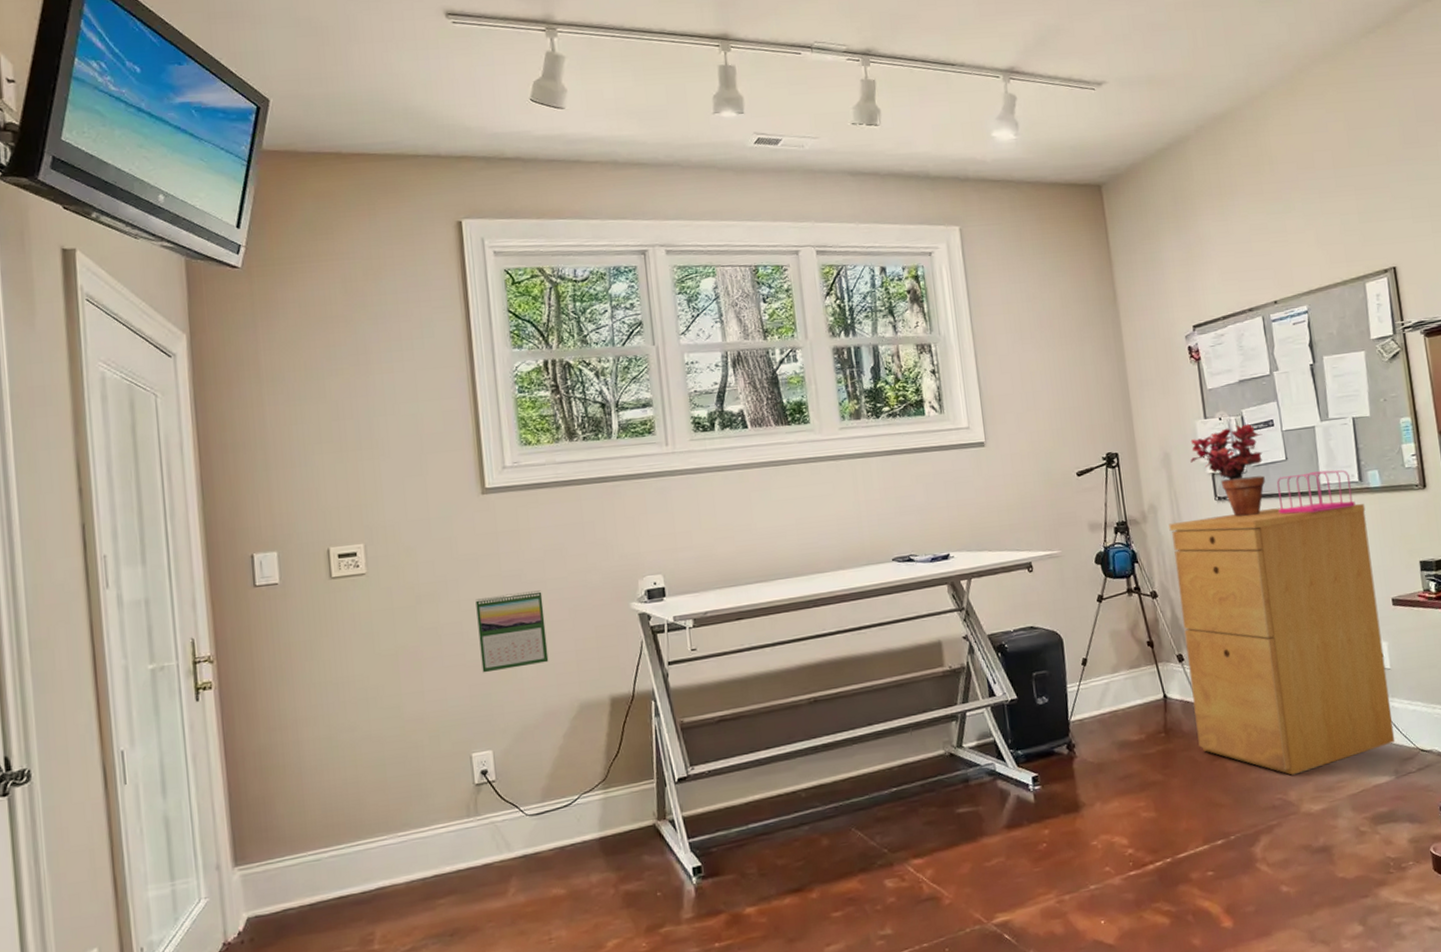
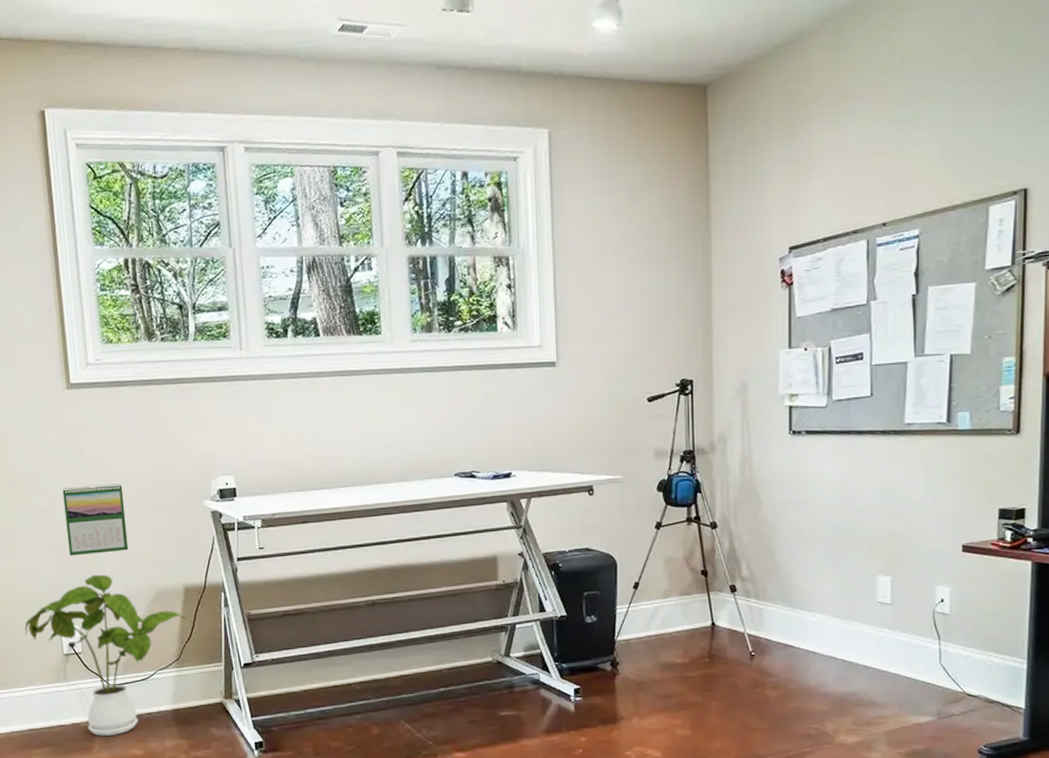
house plant: none [430,690,615,877] -> present [24,574,188,736]
filing cabinet: present [1168,503,1395,775] -> none [737,445,949,708]
potted plant: present [1190,423,1265,517] -> none [768,355,849,453]
file sorter: present [1276,470,1356,514] -> none [855,409,939,453]

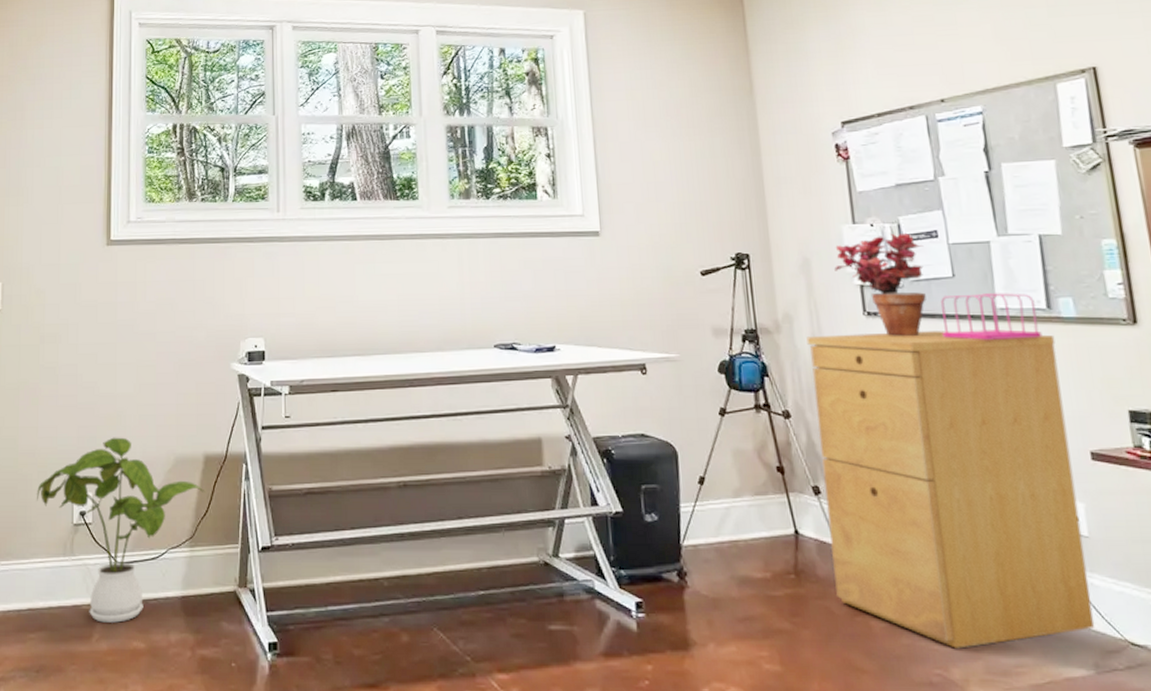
calendar: present [62,483,129,557] -> none [91,342,151,416]
filing cabinet: none [737,445,949,708] -> present [806,331,1095,649]
potted plant: none [768,355,849,453] -> present [834,232,926,337]
file sorter: none [855,409,939,453] -> present [940,293,1043,340]

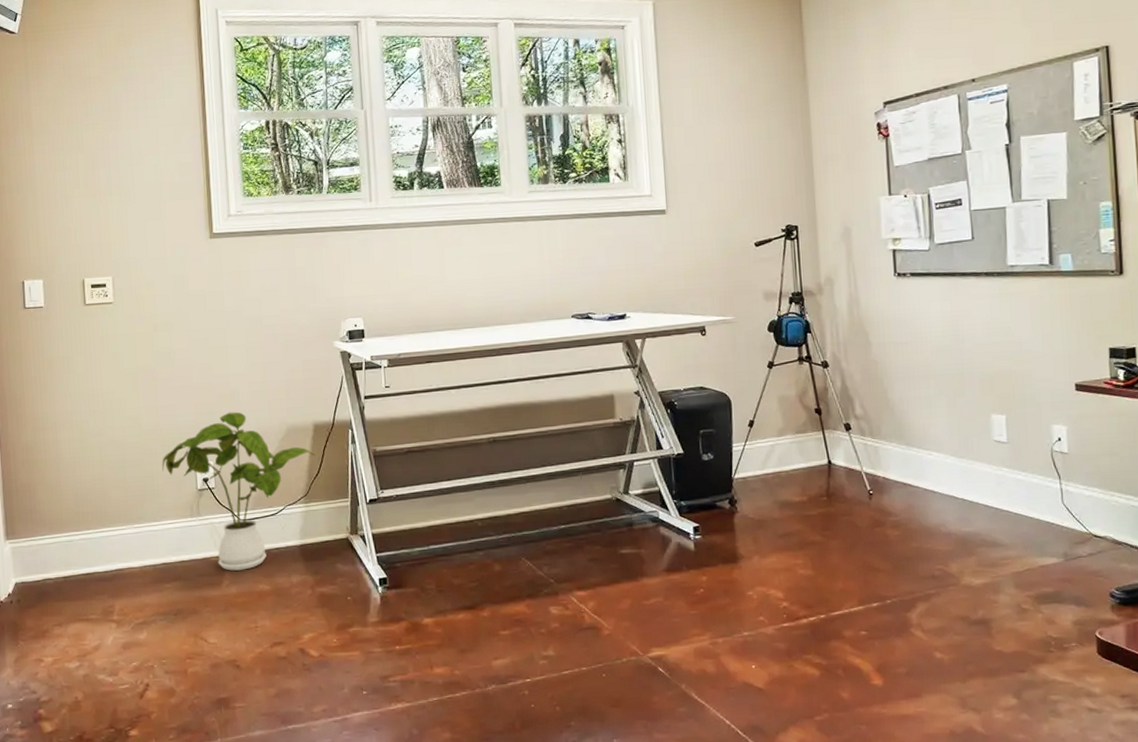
filing cabinet: present [806,331,1095,649] -> none [845,286,1067,548]
potted plant: present [834,232,926,337] -> none [871,201,949,294]
file sorter: present [940,293,1043,340] -> none [960,251,1044,294]

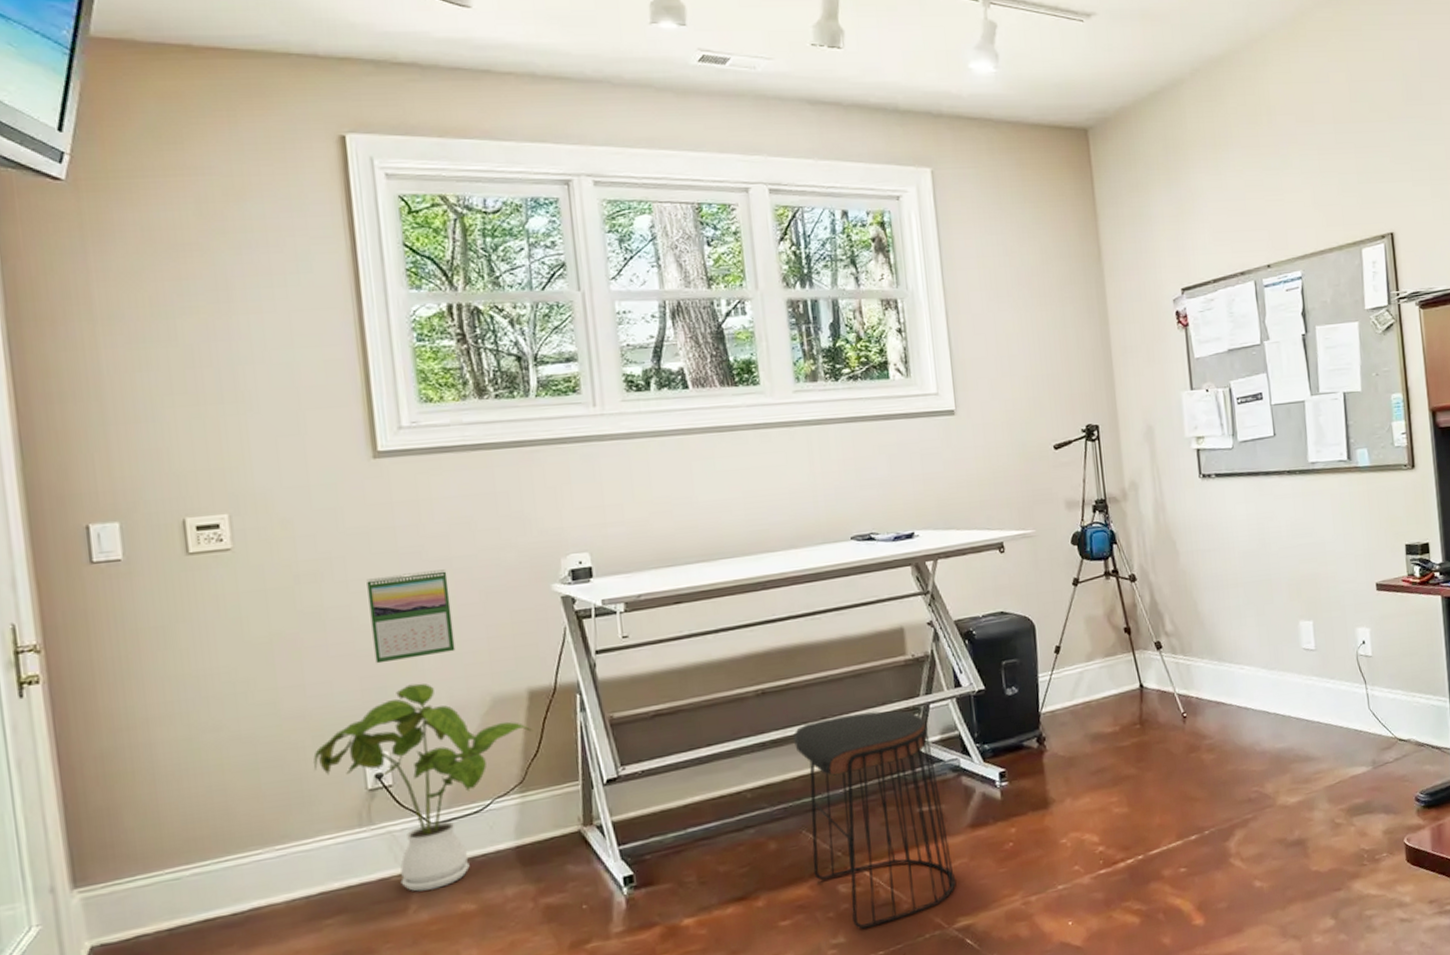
calendar: none [202,325,262,395] -> present [366,569,455,664]
stool: none [518,464,651,647] -> present [793,710,955,930]

